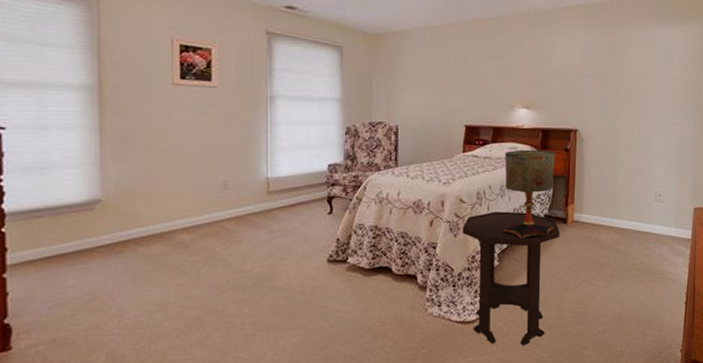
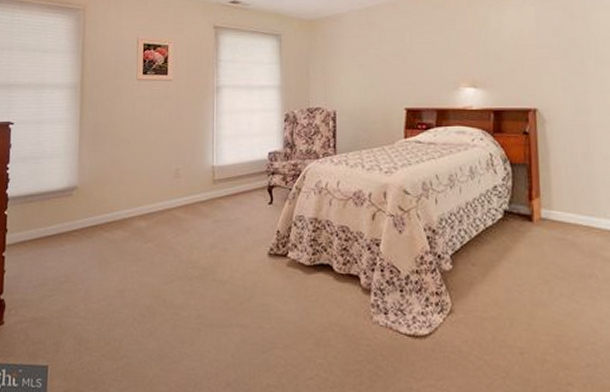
side table: present [462,211,560,346] -> none [408,205,525,373]
table lamp: present [502,149,556,239] -> none [452,133,518,240]

